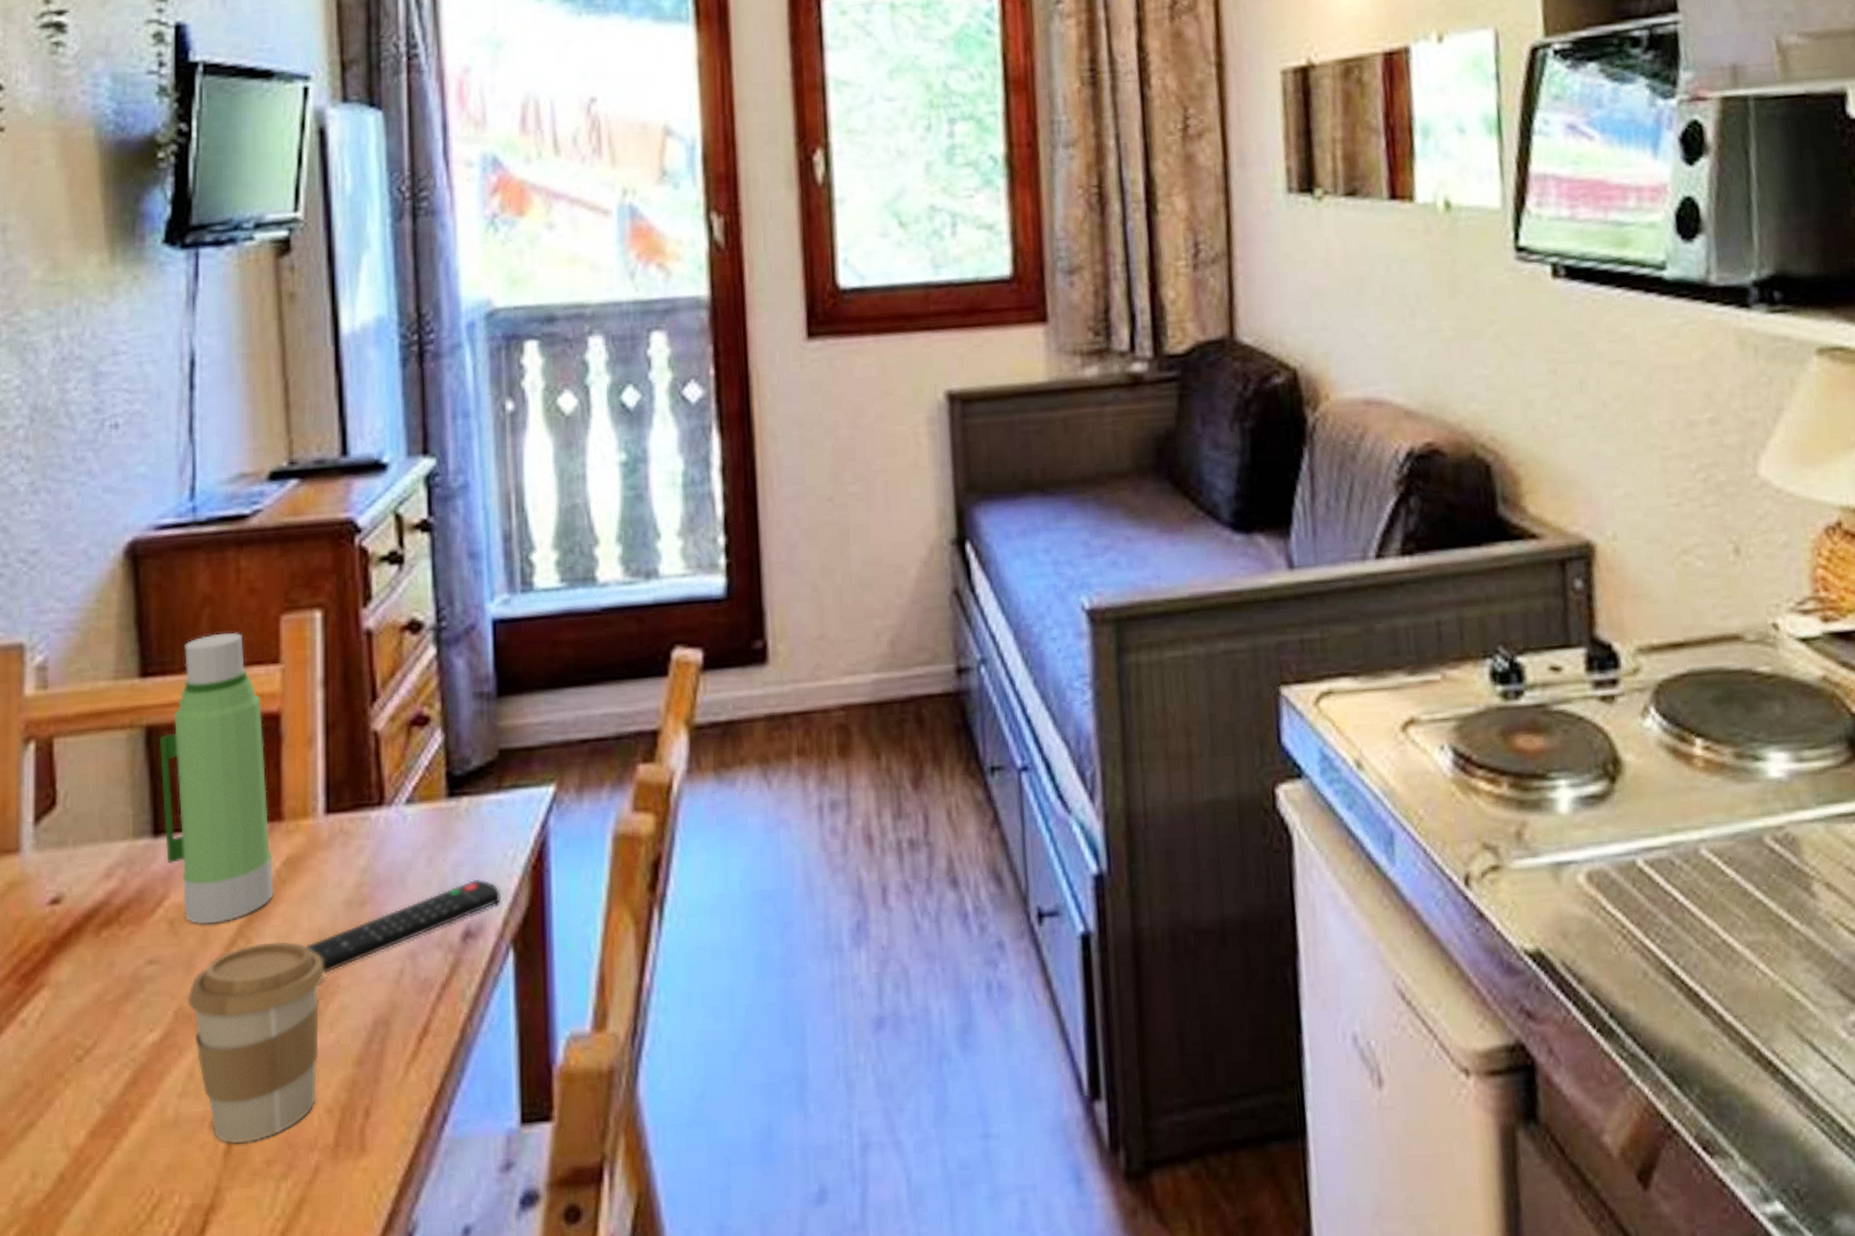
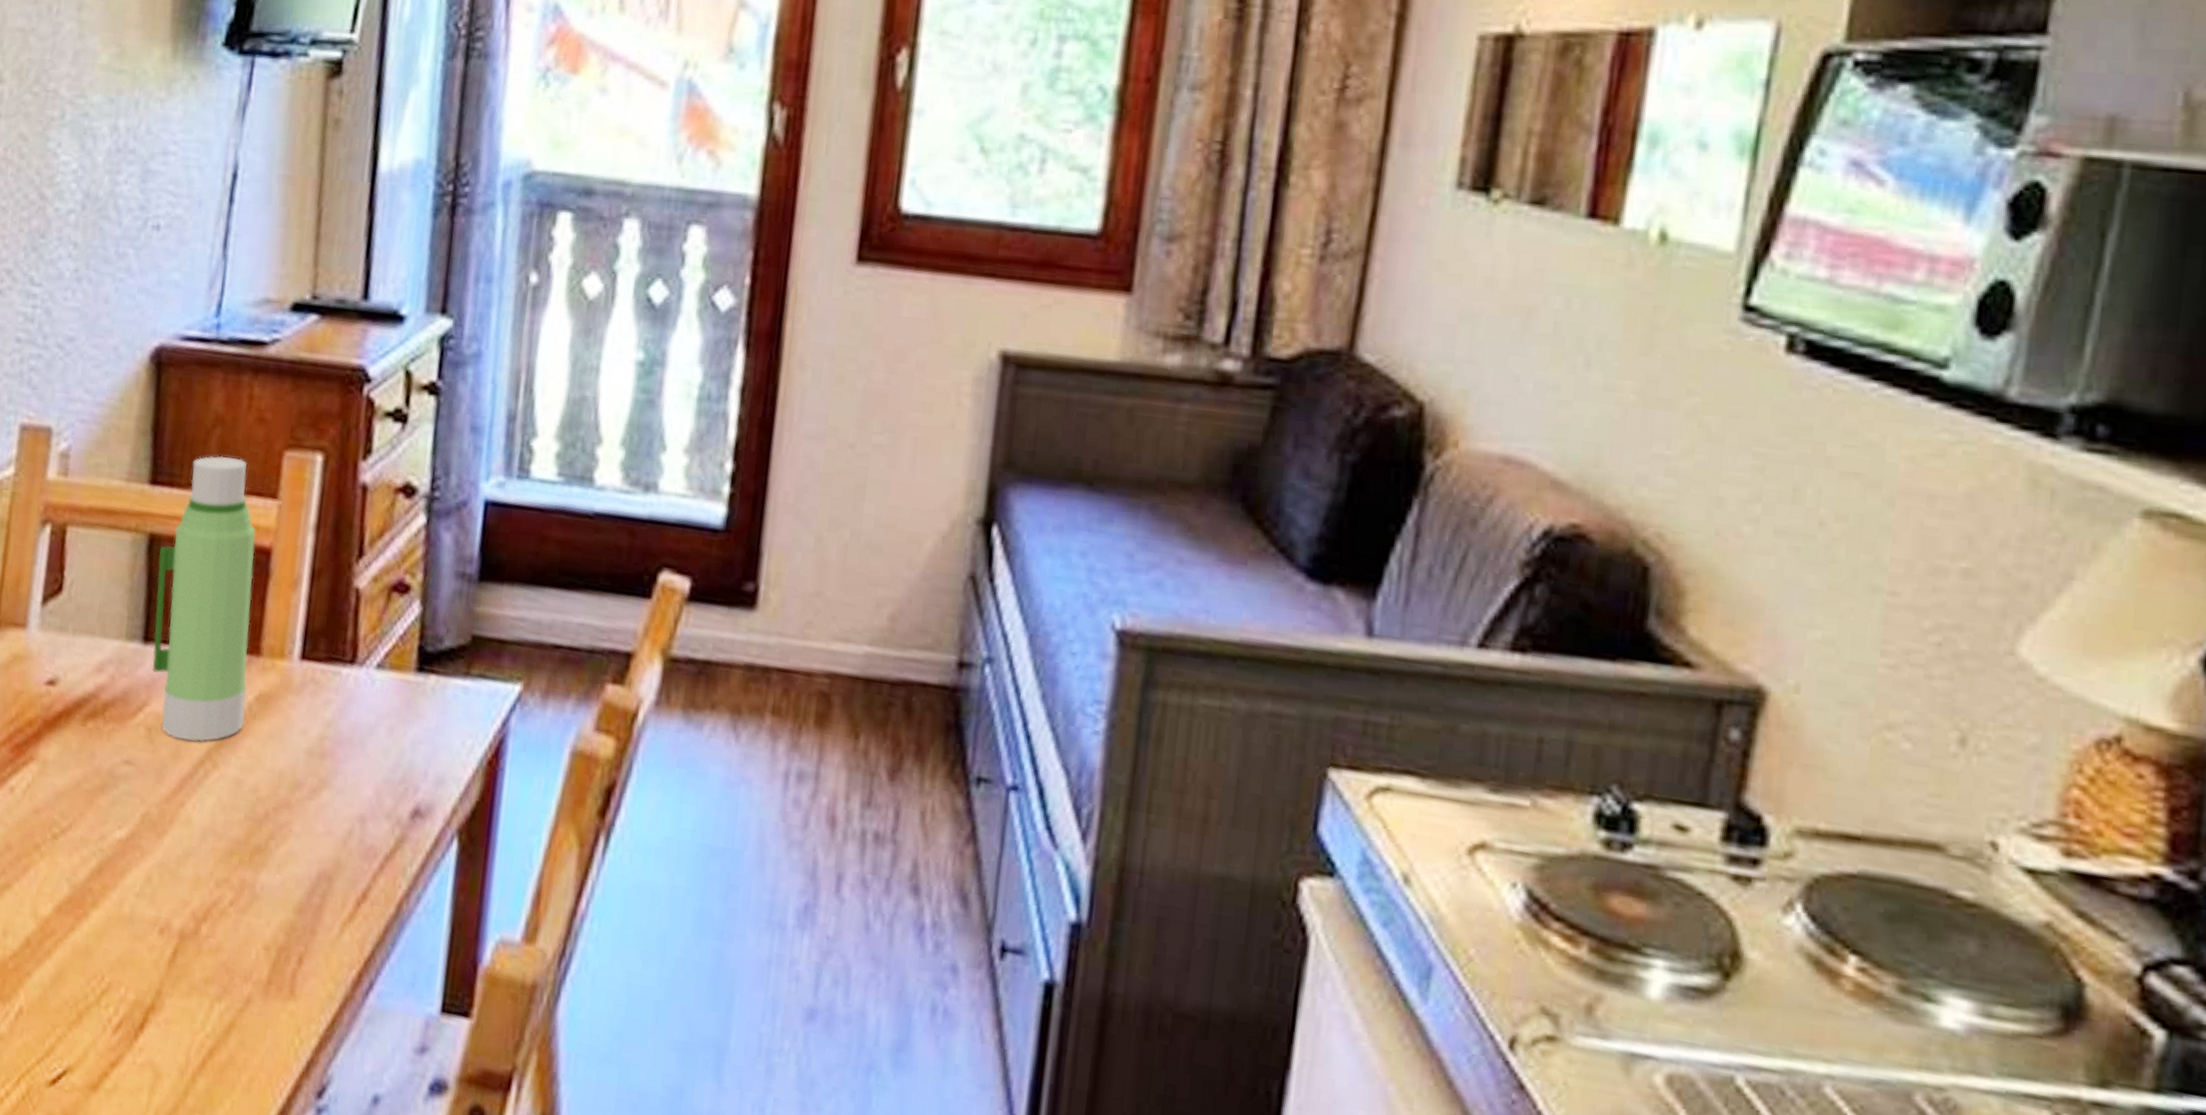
coffee cup: present [188,941,325,1143] -> none [154,769,280,958]
remote control: present [306,878,501,975] -> none [266,760,454,817]

